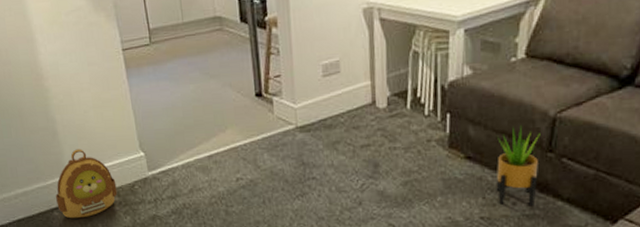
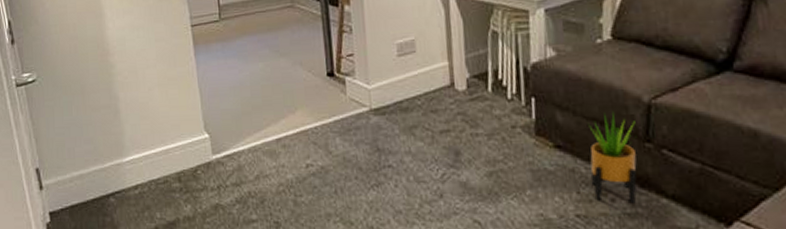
backpack: present [56,149,118,219] -> none [113,129,179,206]

